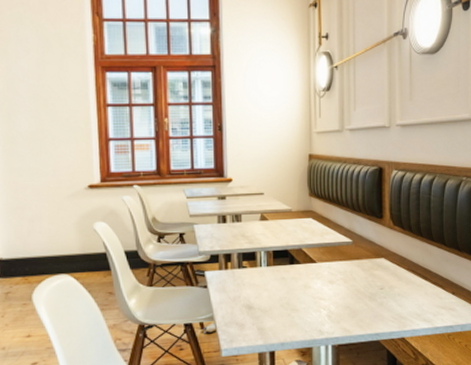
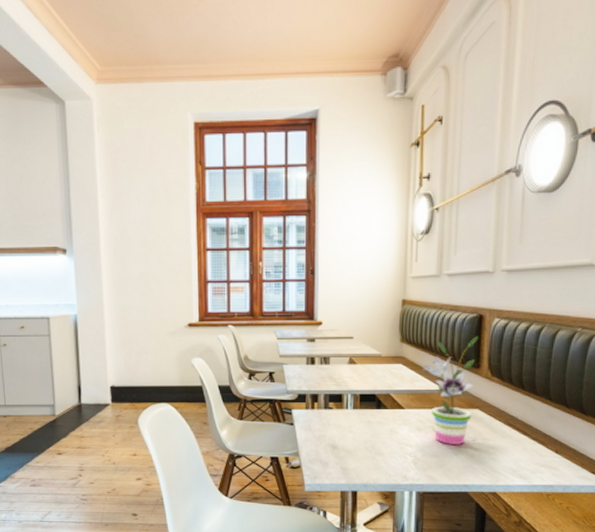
potted plant: none [331,187,381,295] -> present [422,336,479,445]

